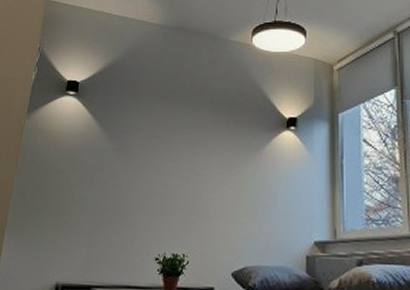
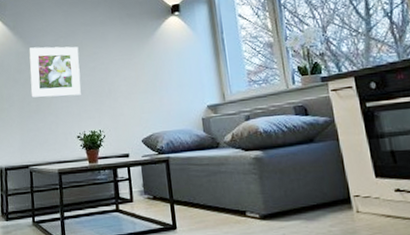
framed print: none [108,144,173,209] -> present [29,46,81,98]

